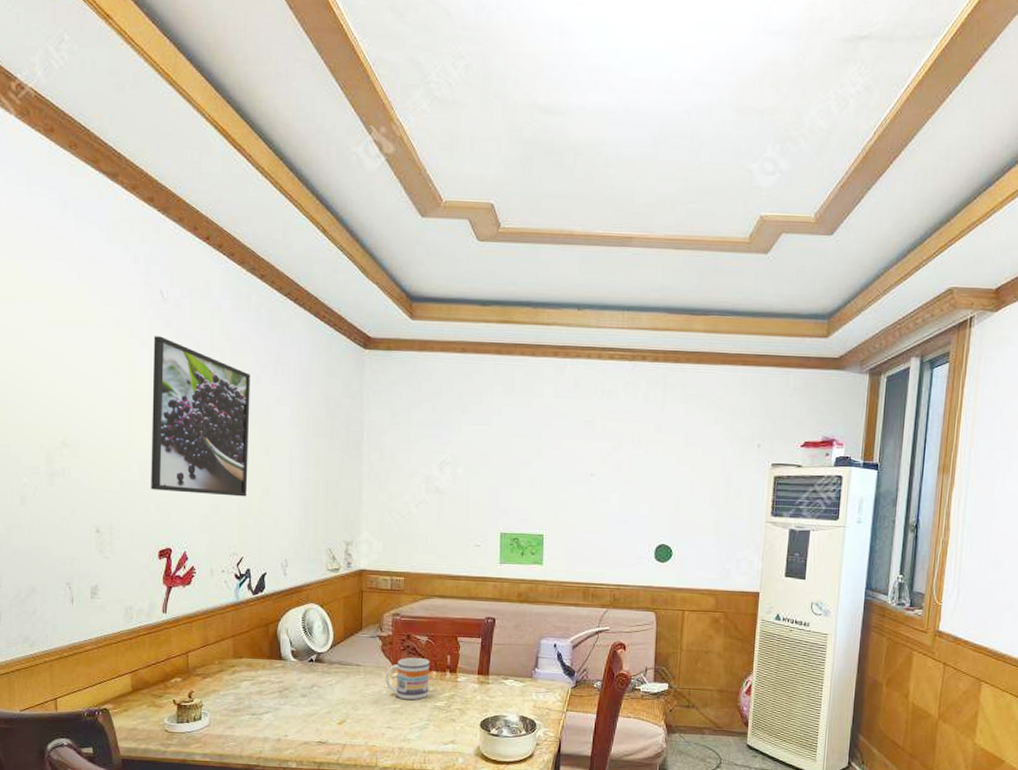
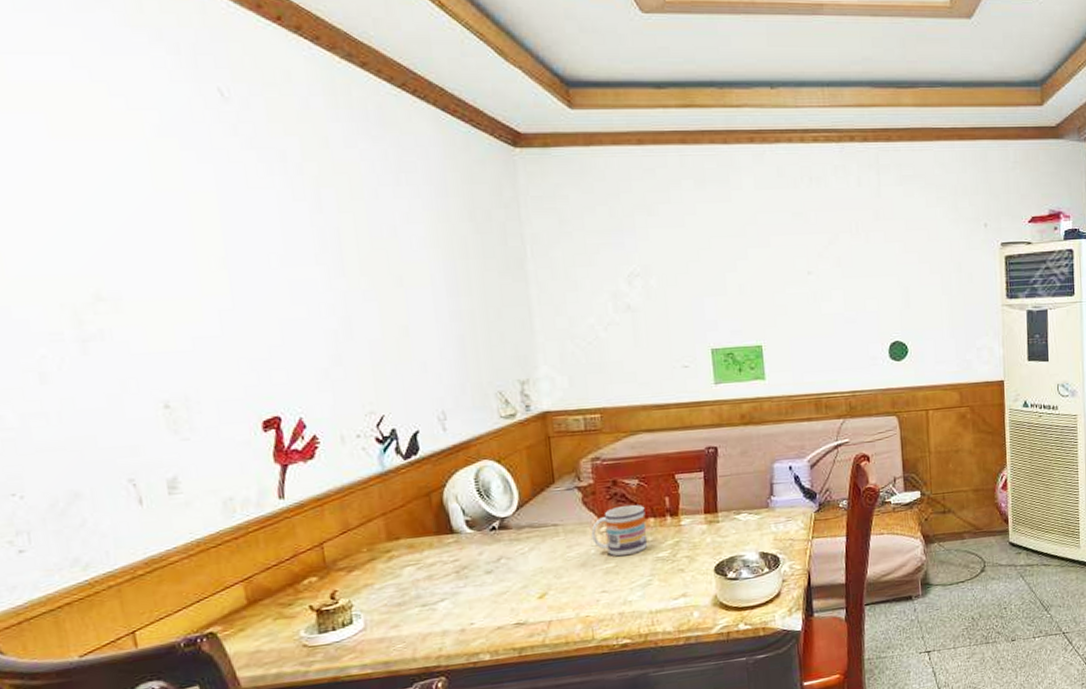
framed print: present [151,336,250,497] -> none [216,147,379,345]

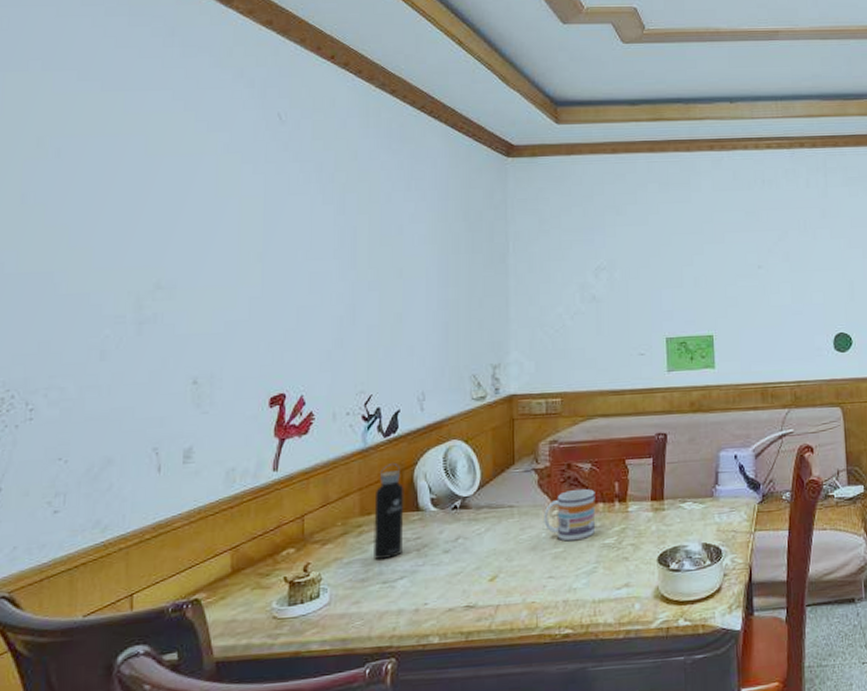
water bottle: none [402,486,440,584] -> present [372,463,404,560]

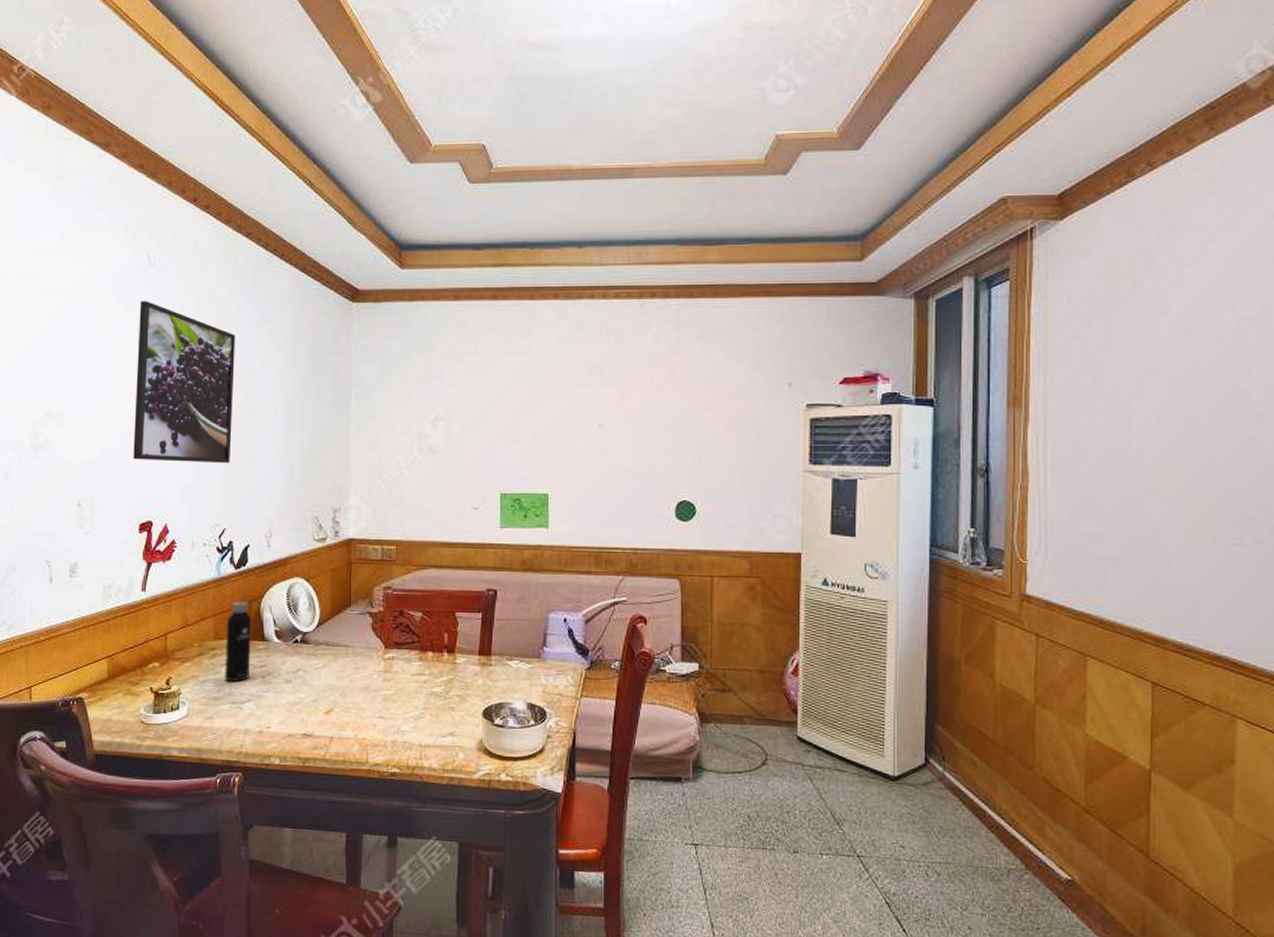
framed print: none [262,160,380,329] -> present [133,301,236,464]
mug: present [544,488,596,542] -> none [376,636,425,686]

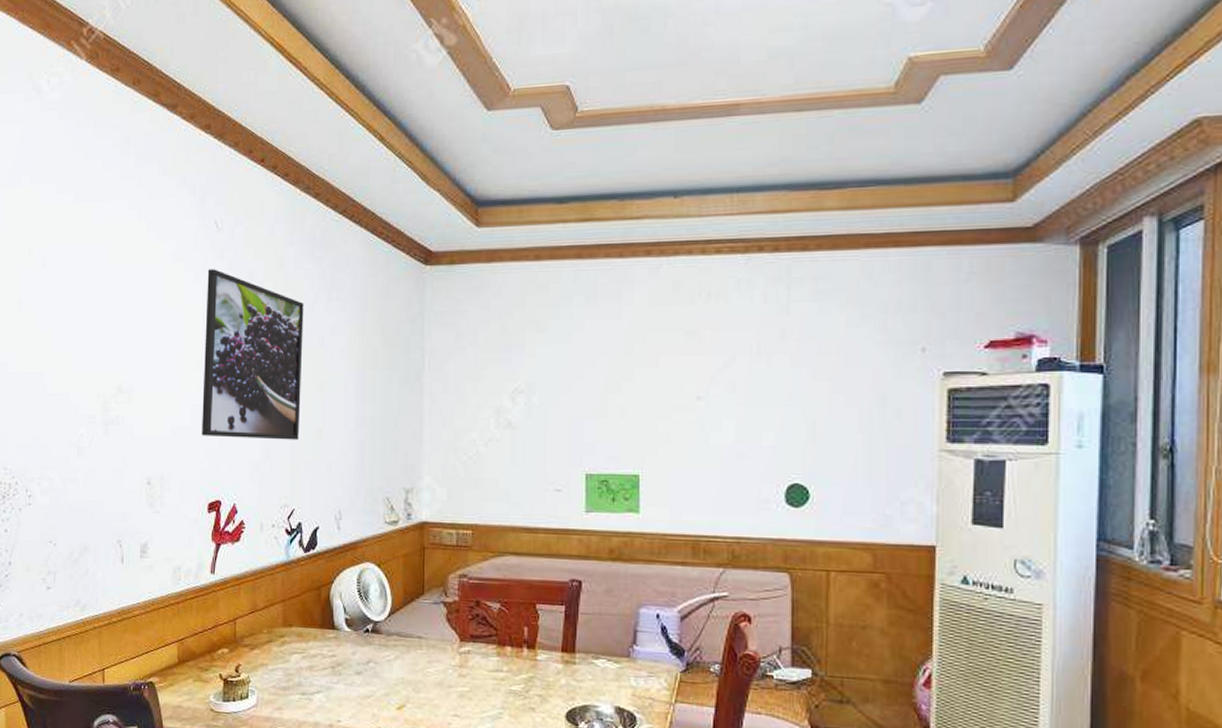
water bottle: present [224,594,252,682] -> none [293,579,322,672]

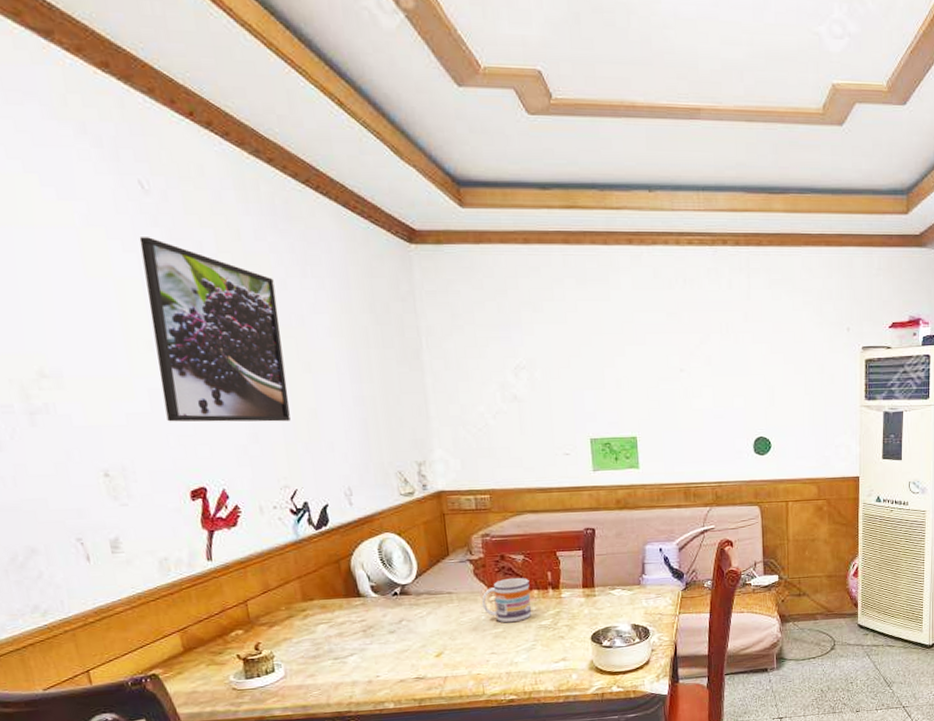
mug: none [451,628,503,683] -> present [482,577,532,623]

